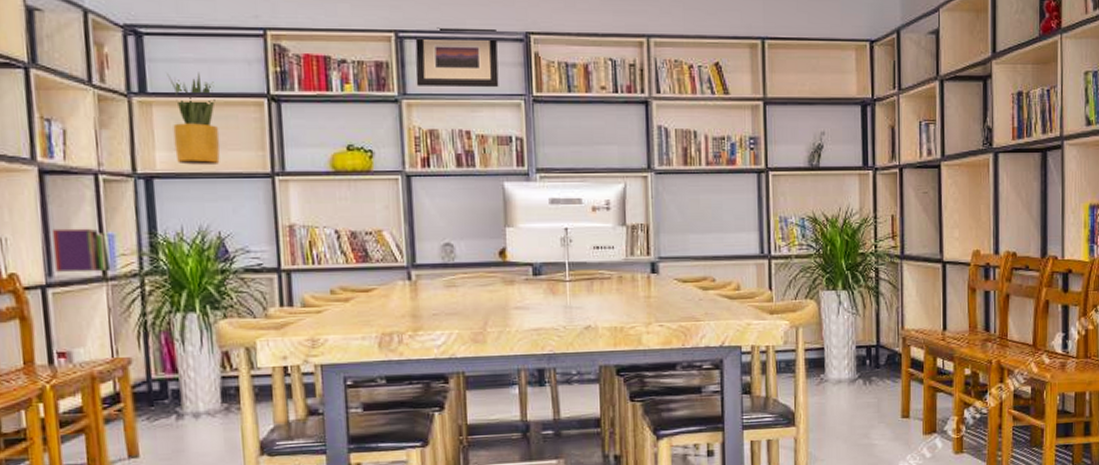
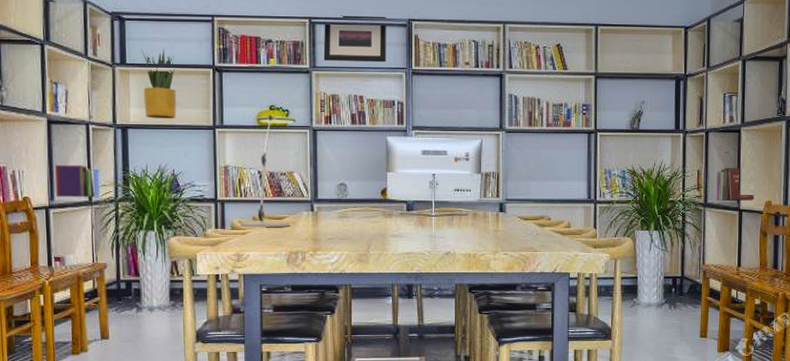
desk lamp: none [313,157,383,304] -> present [240,115,296,228]
books: none [913,211,960,253] -> present [716,168,755,202]

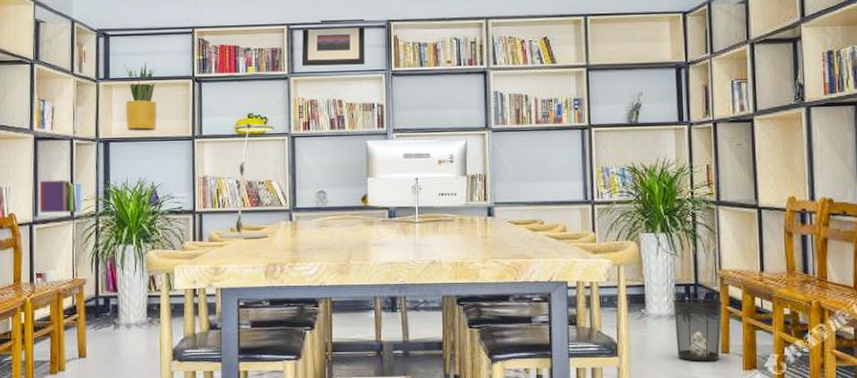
waste bin: none [661,290,704,344] -> present [673,298,723,361]
books: present [716,168,755,202] -> none [728,161,775,199]

